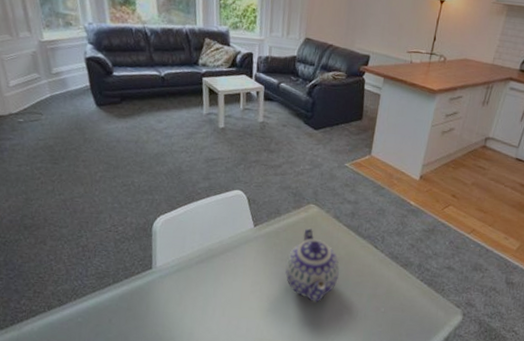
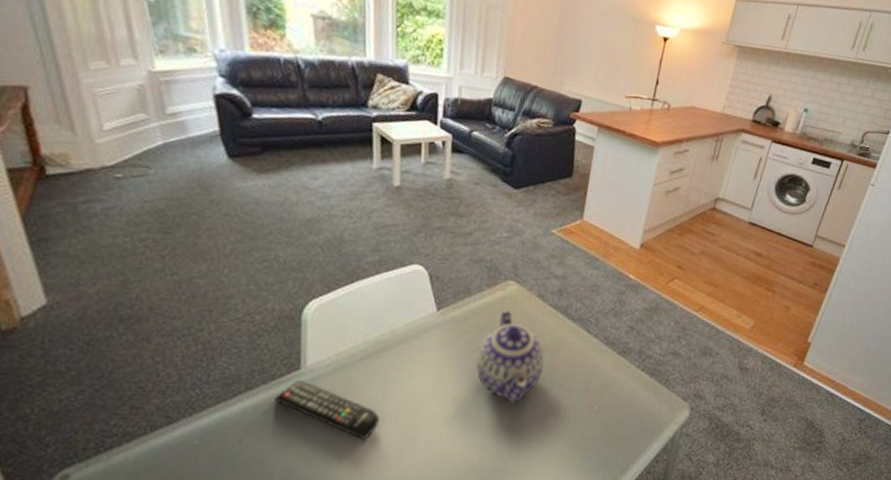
remote control: none [133,276,211,325] -> present [274,379,380,440]

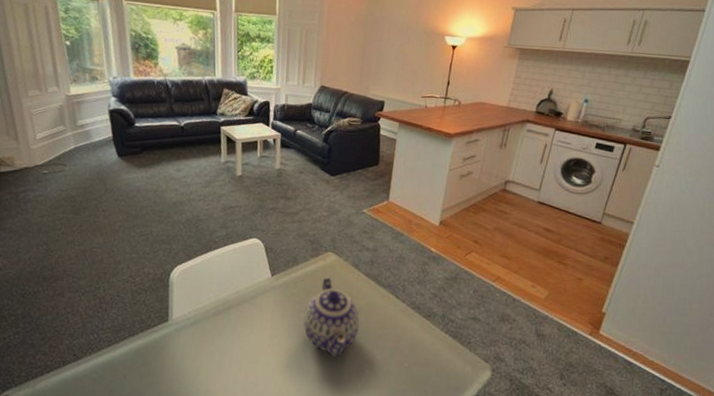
remote control: present [274,379,380,440] -> none [149,329,228,382]

